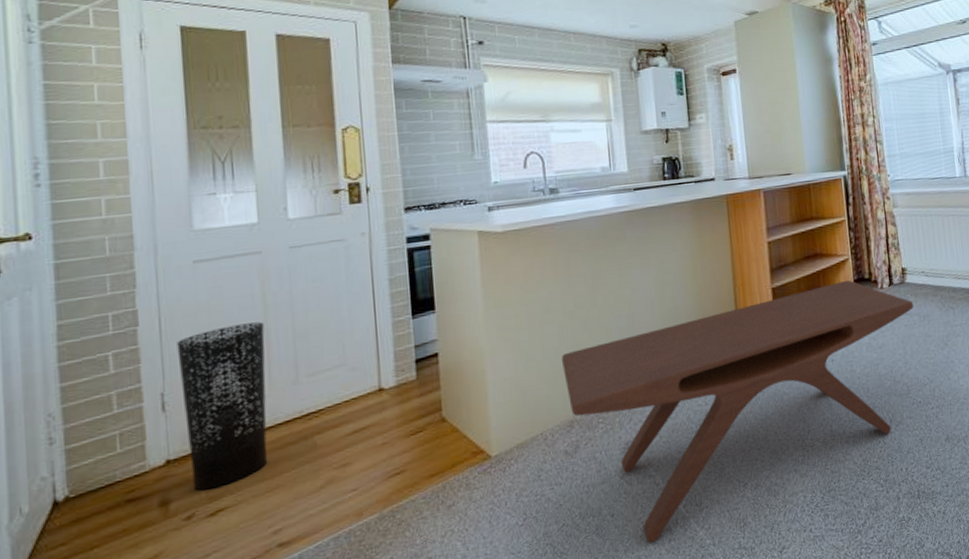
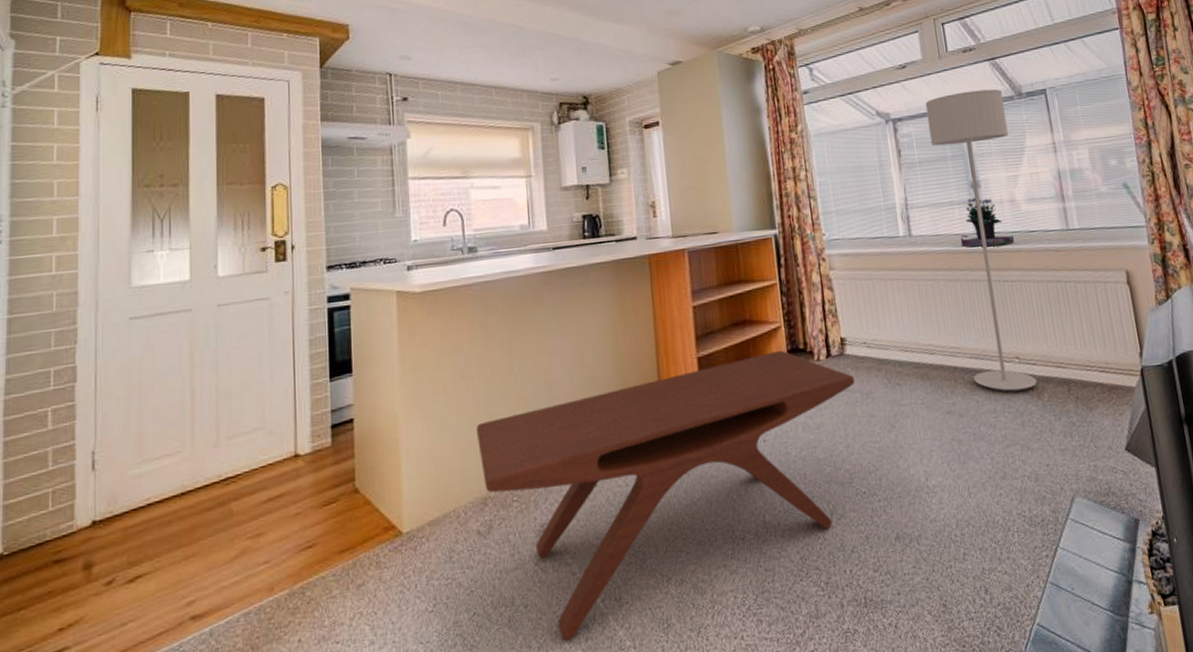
umbrella stand: present [177,321,268,492] -> none [109,381,190,556]

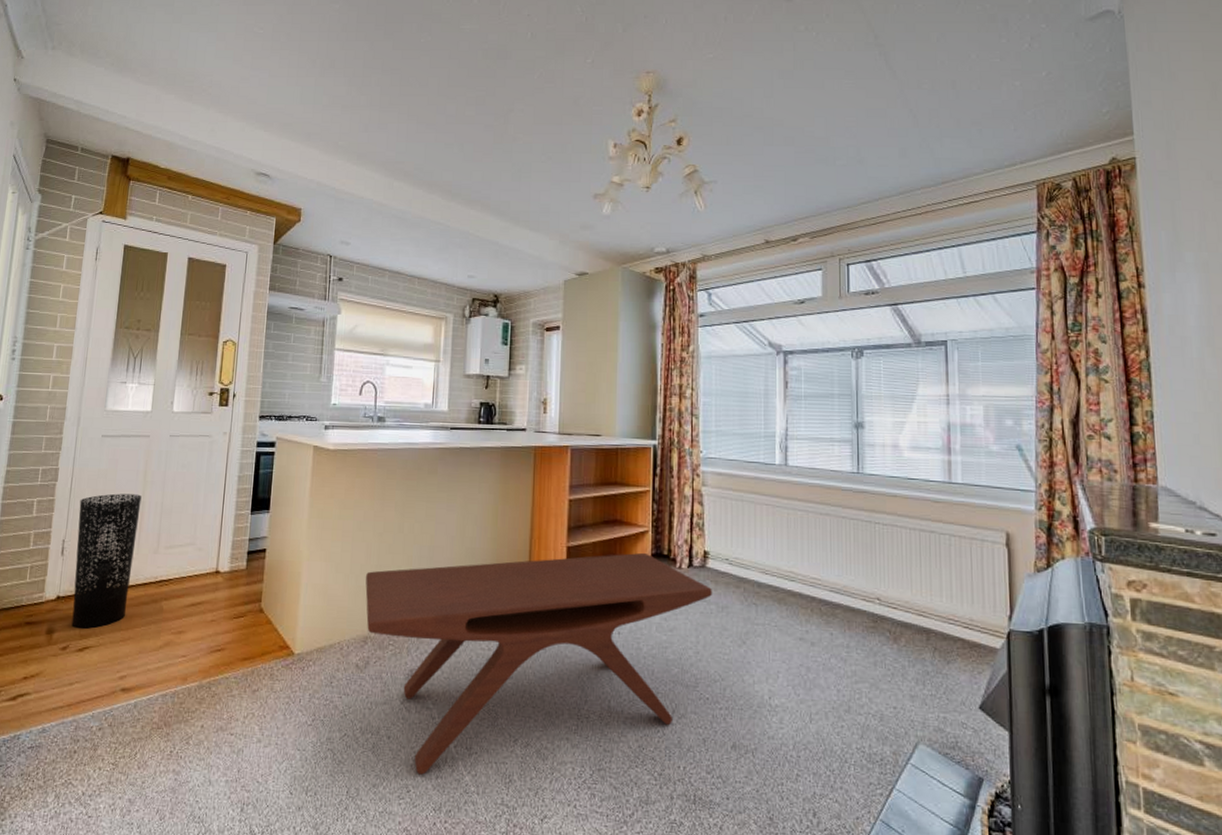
umbrella stand: none [109,381,190,556] -> present [71,493,142,629]
floor lamp: present [925,89,1037,392] -> none [819,333,901,631]
potted flower: present [960,197,1015,248] -> none [836,437,893,489]

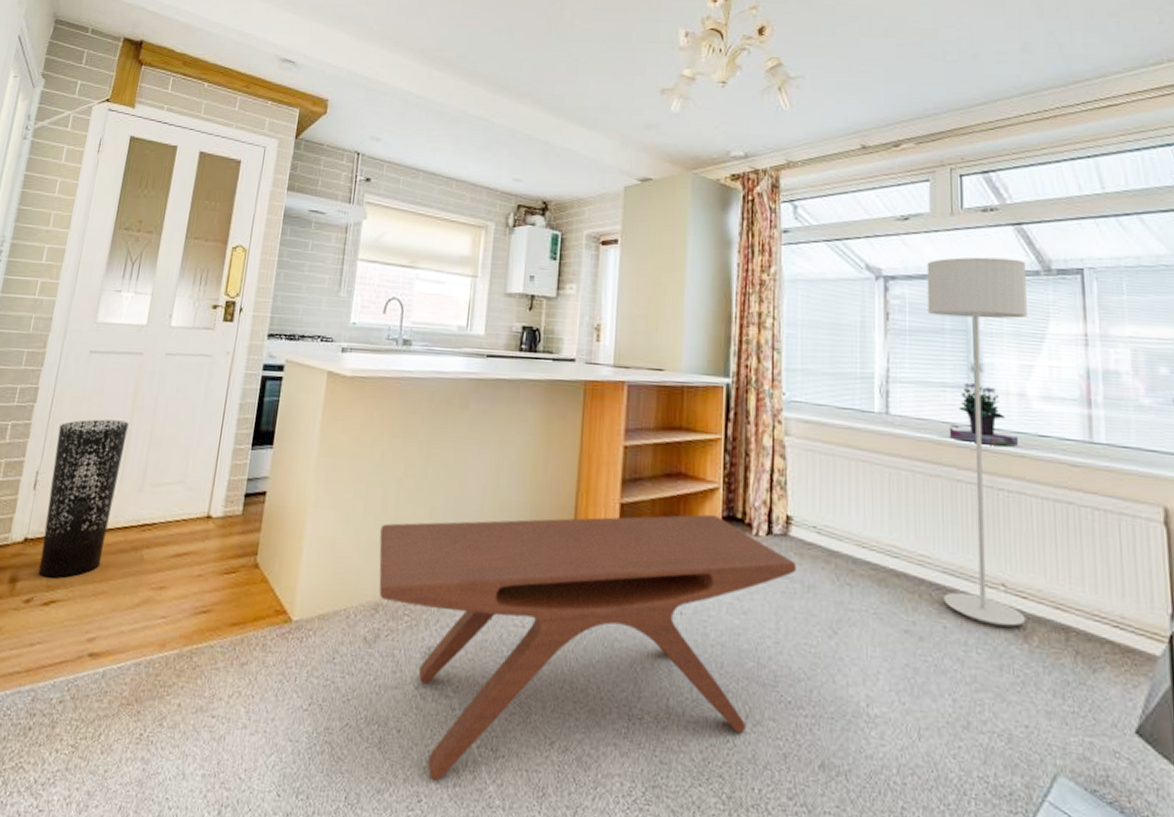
floor lamp: none [819,333,901,631] -> present [927,257,1027,627]
potted flower: none [836,437,893,489] -> present [949,382,1019,447]

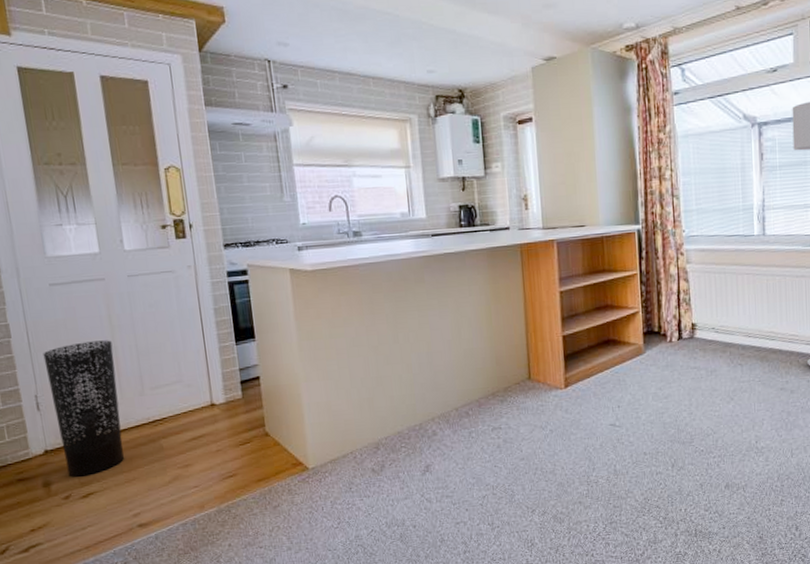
coffee table: present [379,514,796,781] -> none [367,332,701,553]

